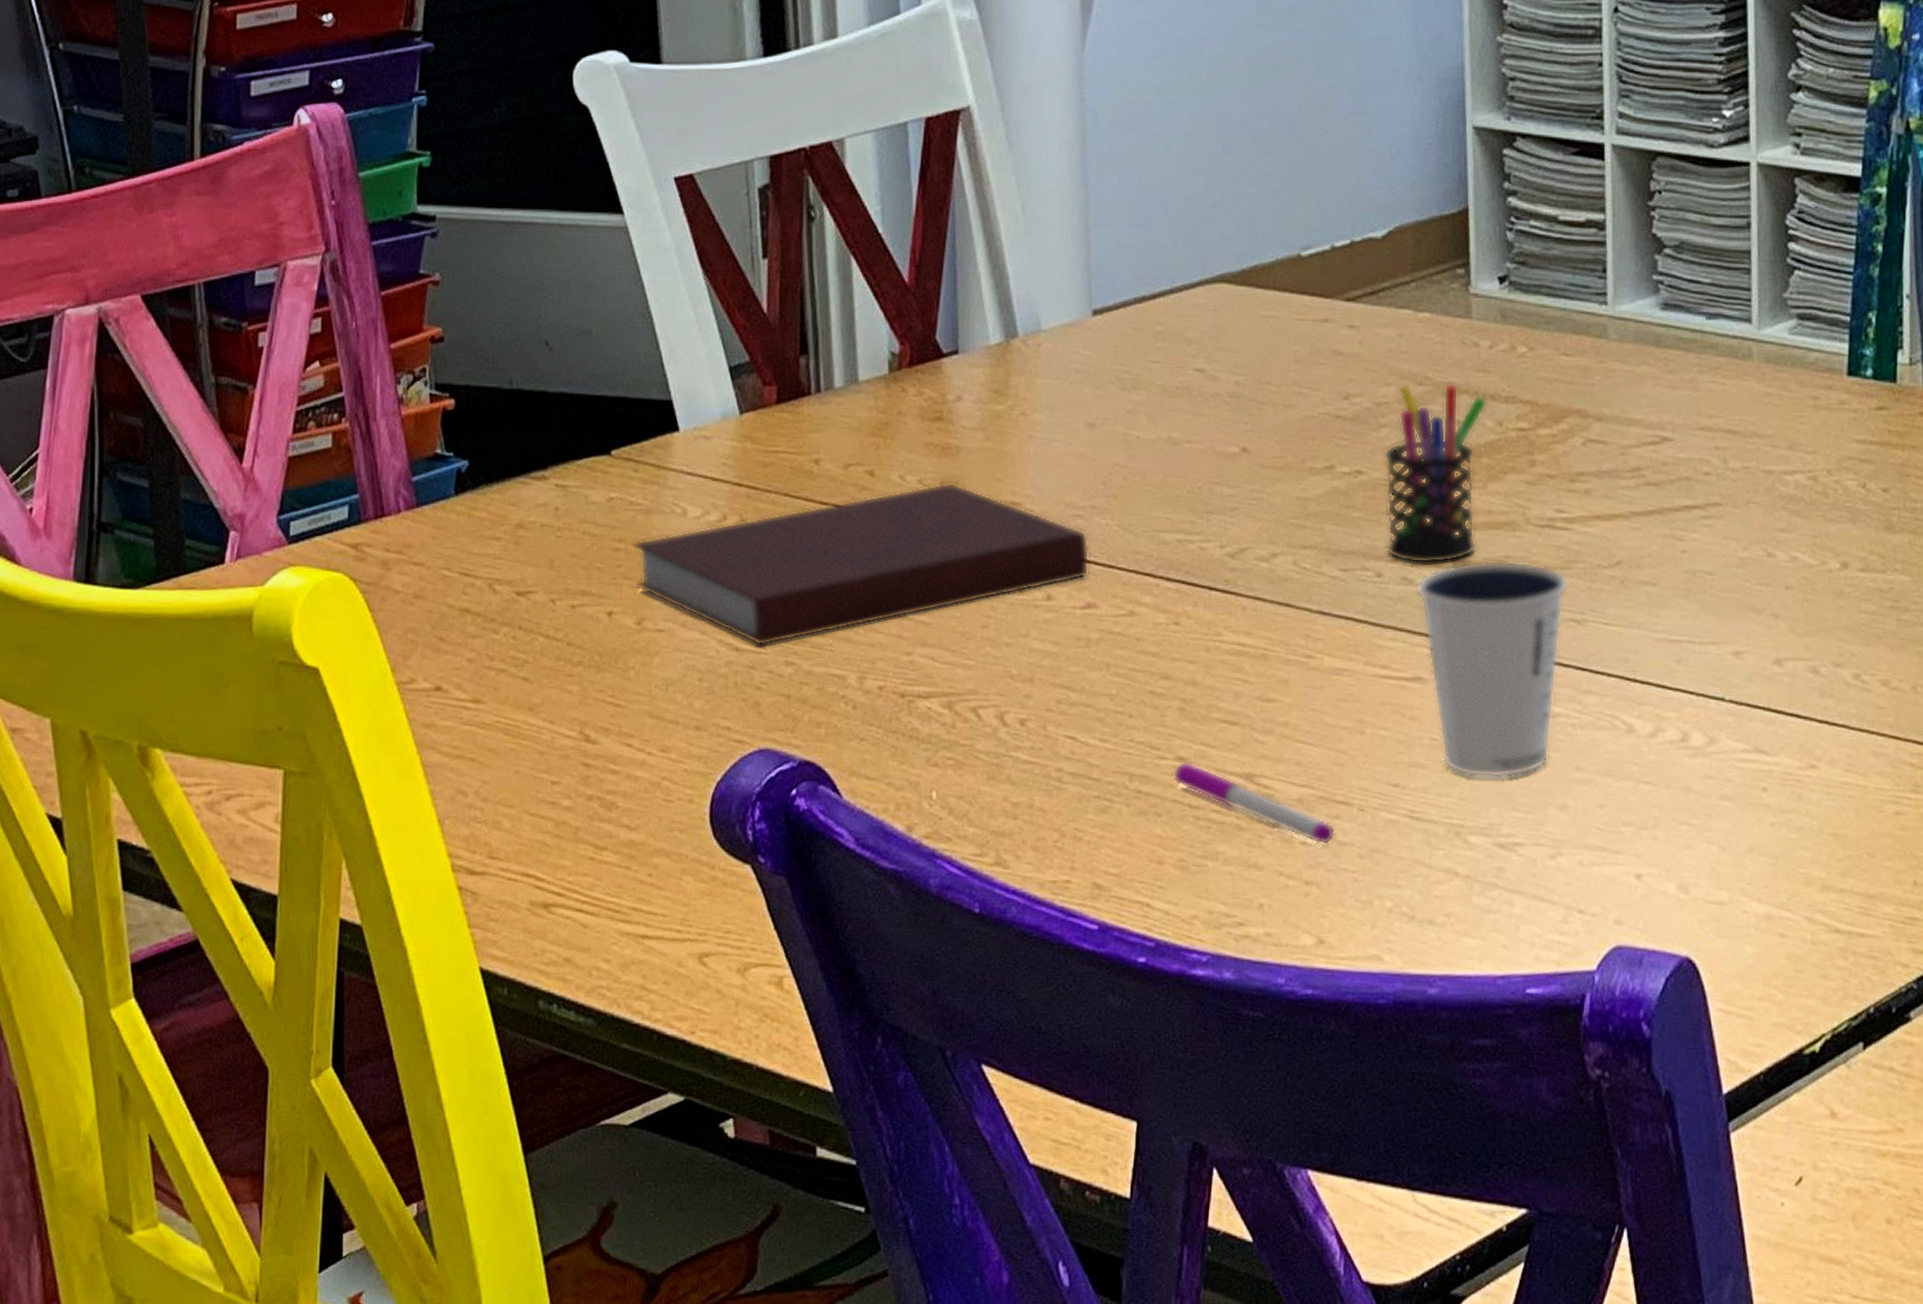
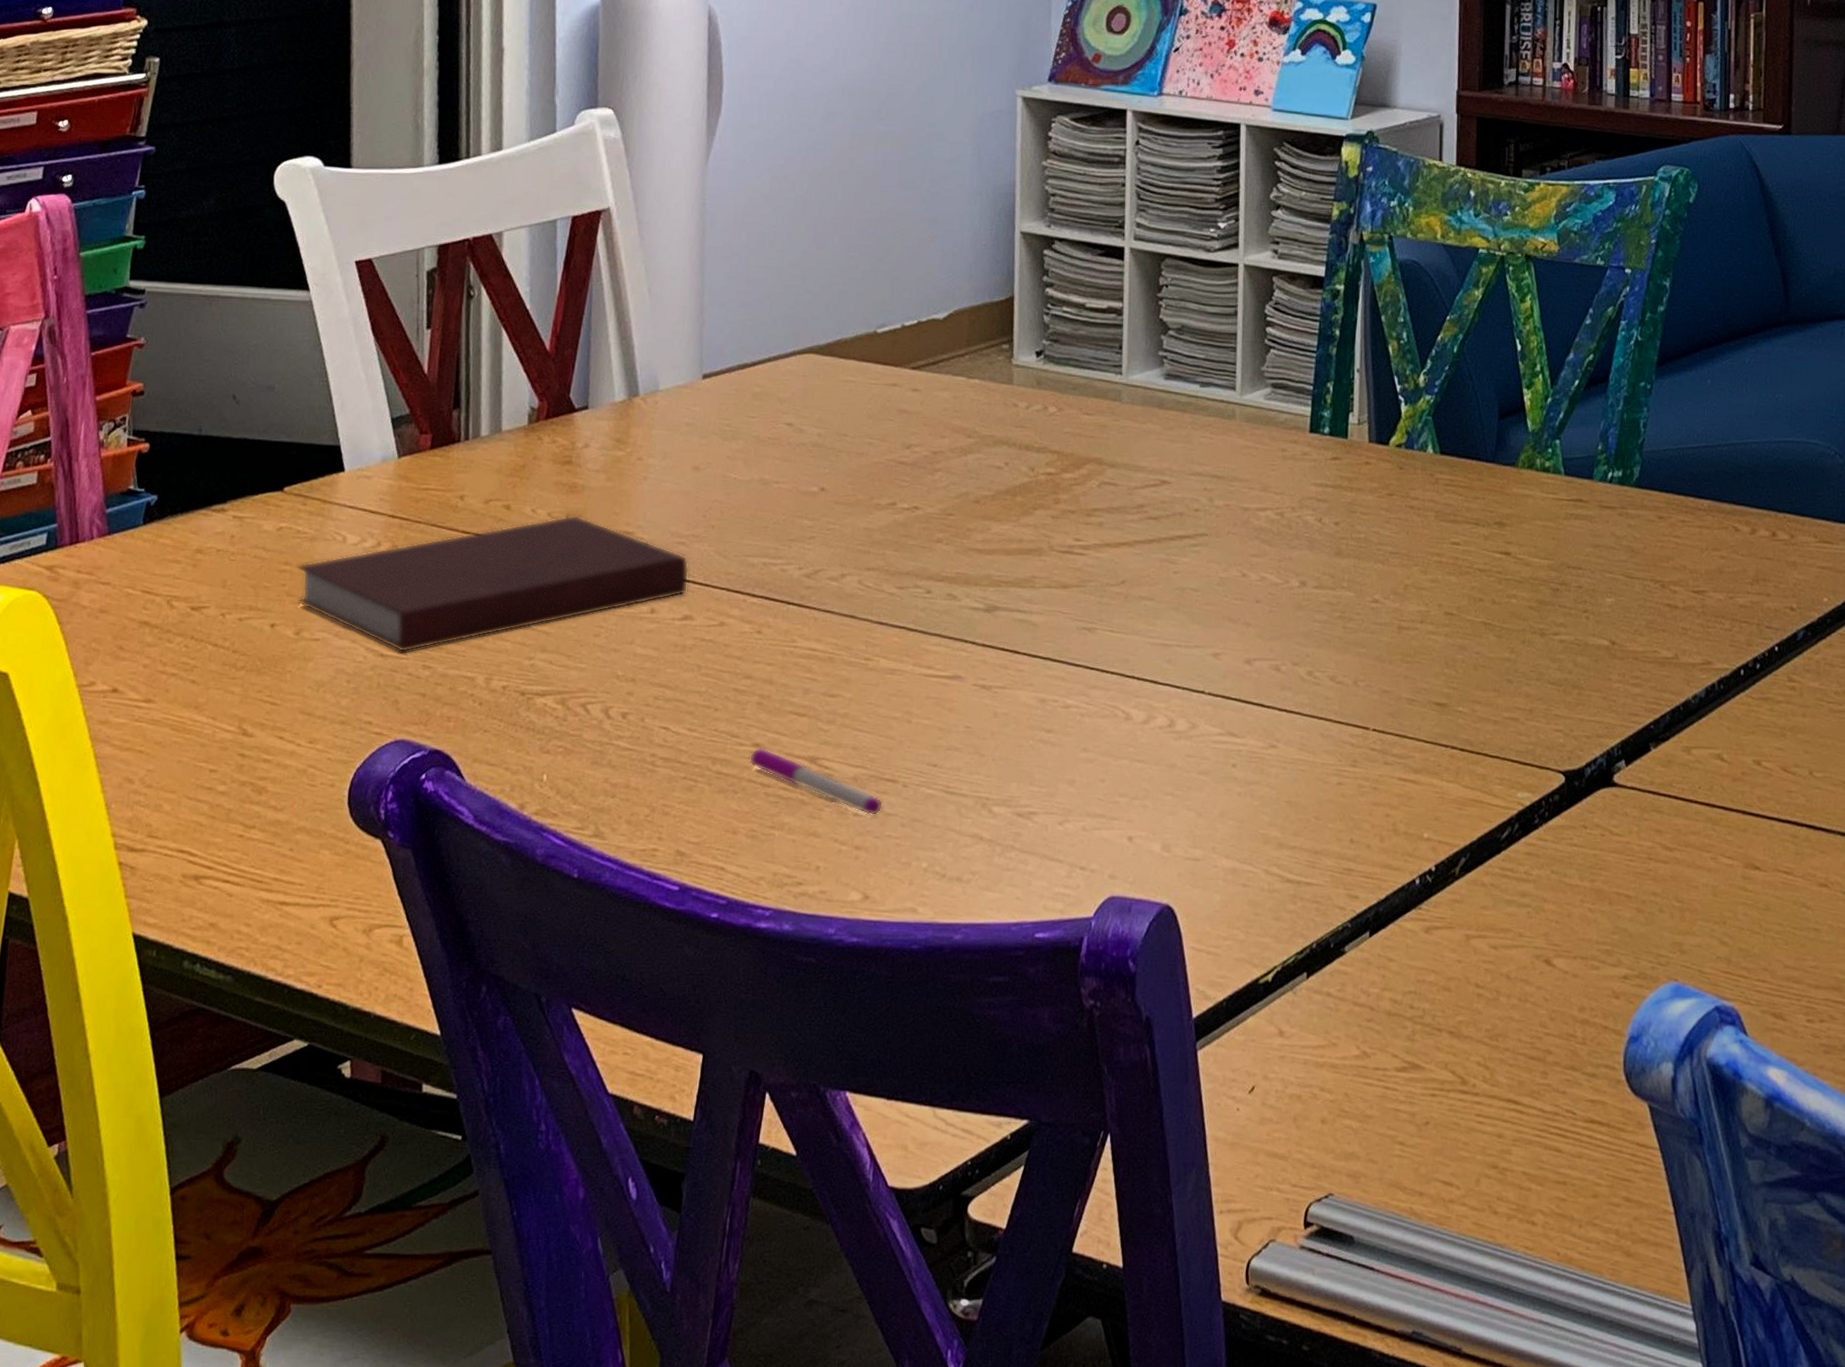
pen holder: present [1384,383,1488,565] -> none [936,436,1023,583]
dixie cup: present [1416,560,1568,778] -> none [959,580,1082,759]

